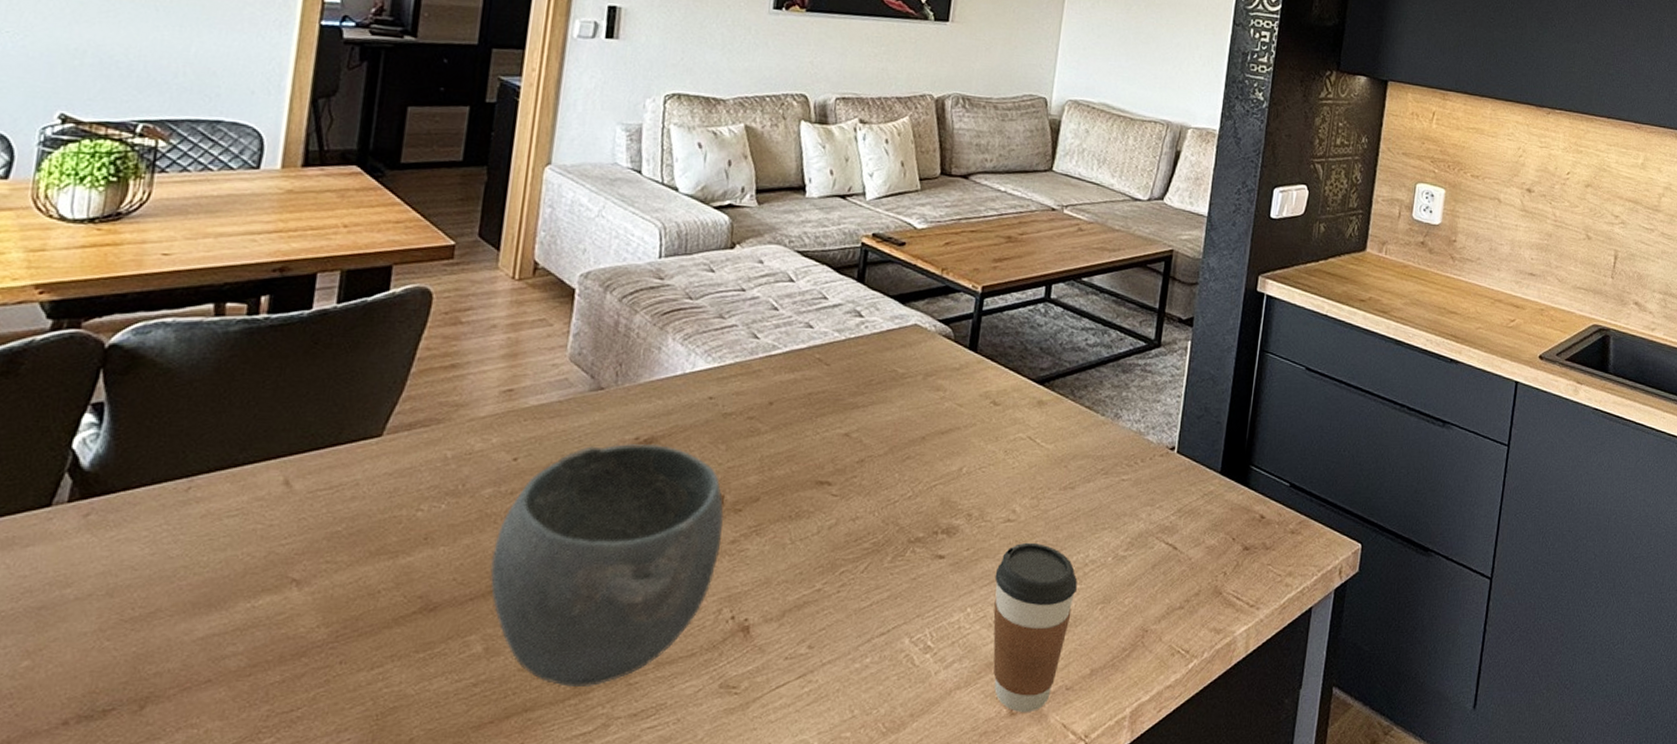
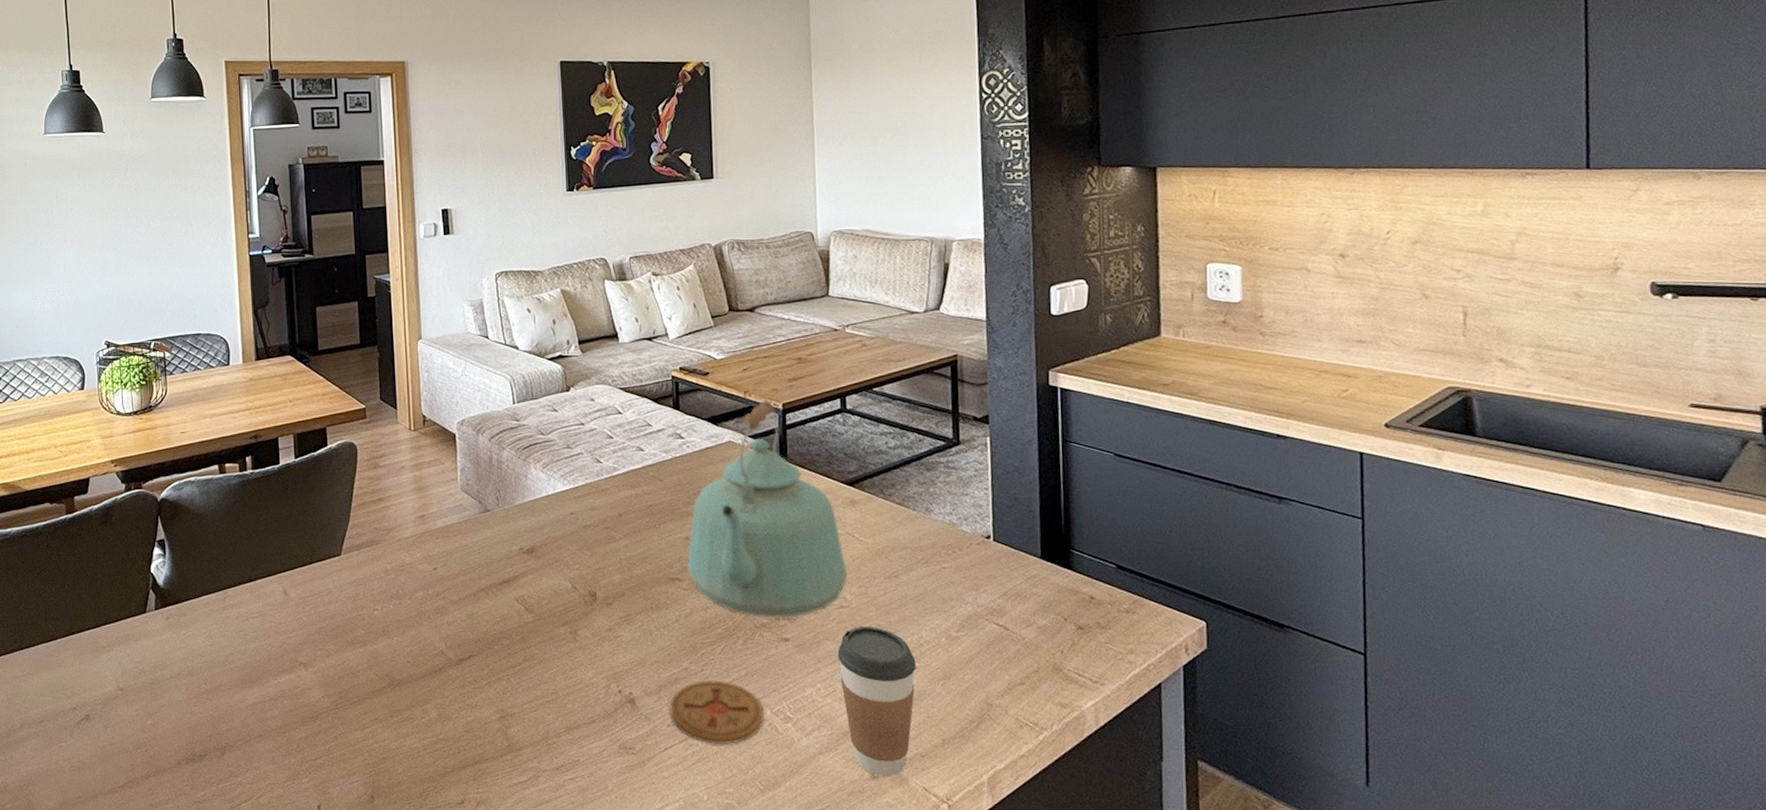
bowl: present [489,443,725,688] -> none [431,552,600,746]
coaster: none [789,604,902,681] -> present [669,681,764,745]
kettle: none [839,280,1021,531] -> present [686,400,847,618]

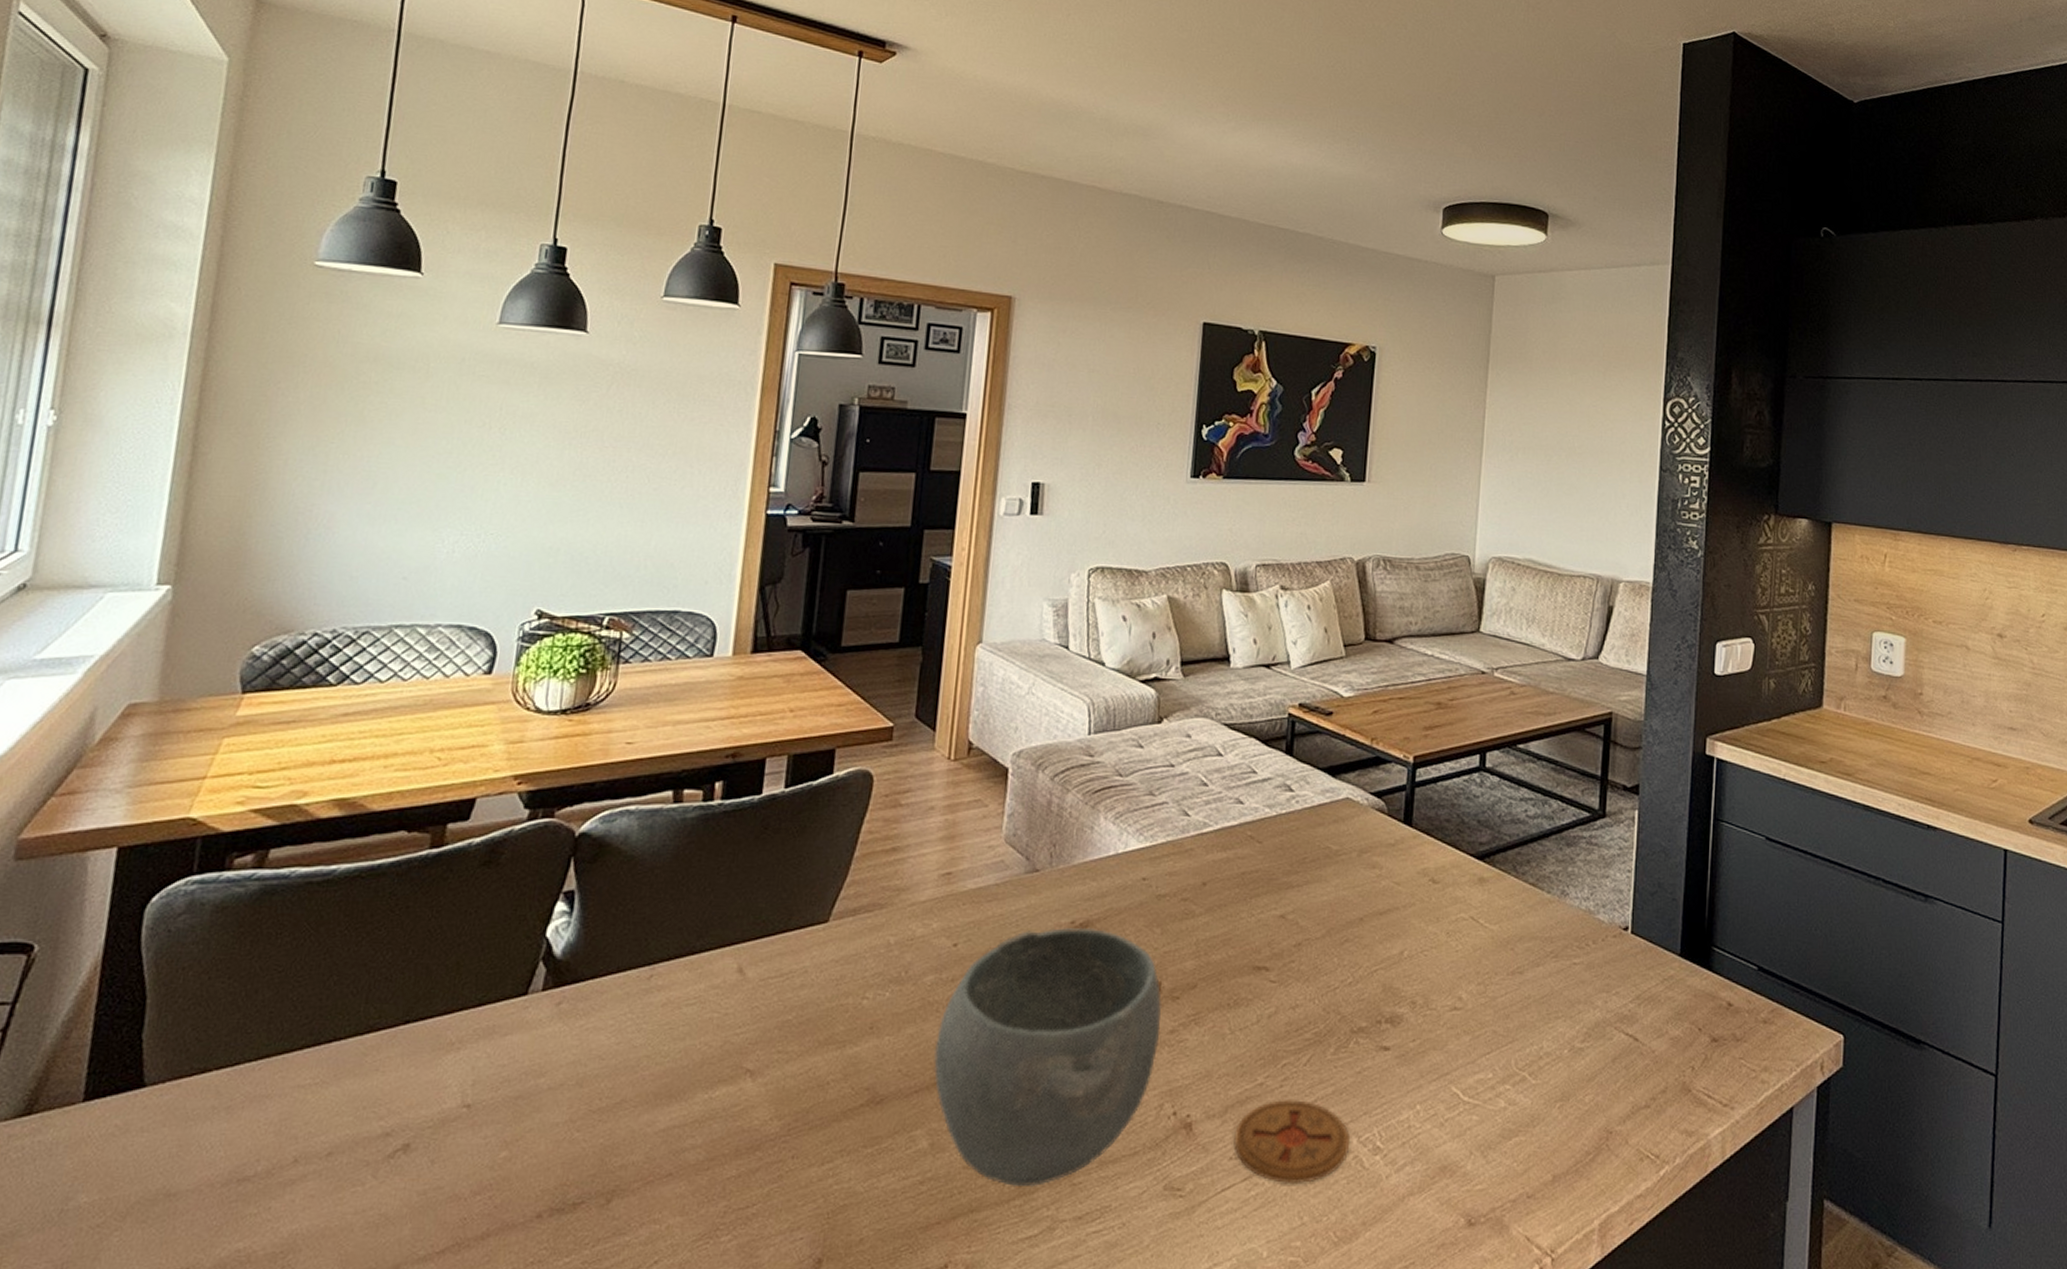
bowl: none [431,552,600,746] -> present [933,927,1163,1188]
kettle: present [686,400,847,618] -> none [1277,750,1465,1021]
coffee cup: present [837,626,916,777] -> none [1444,1032,1532,1223]

